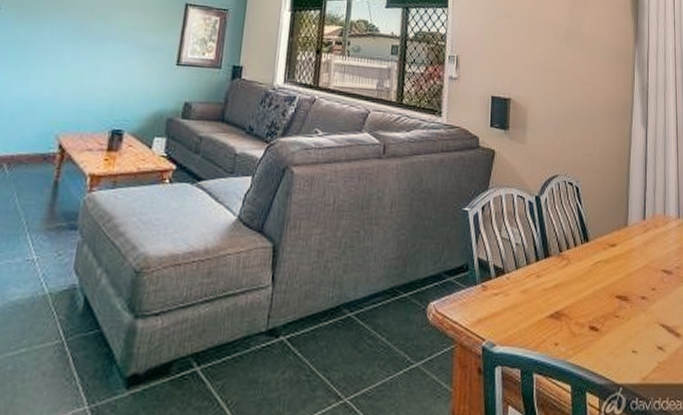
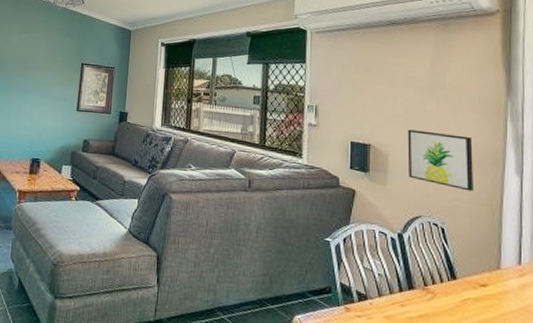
wall art: none [546,81,605,146] -> present [408,129,473,192]

